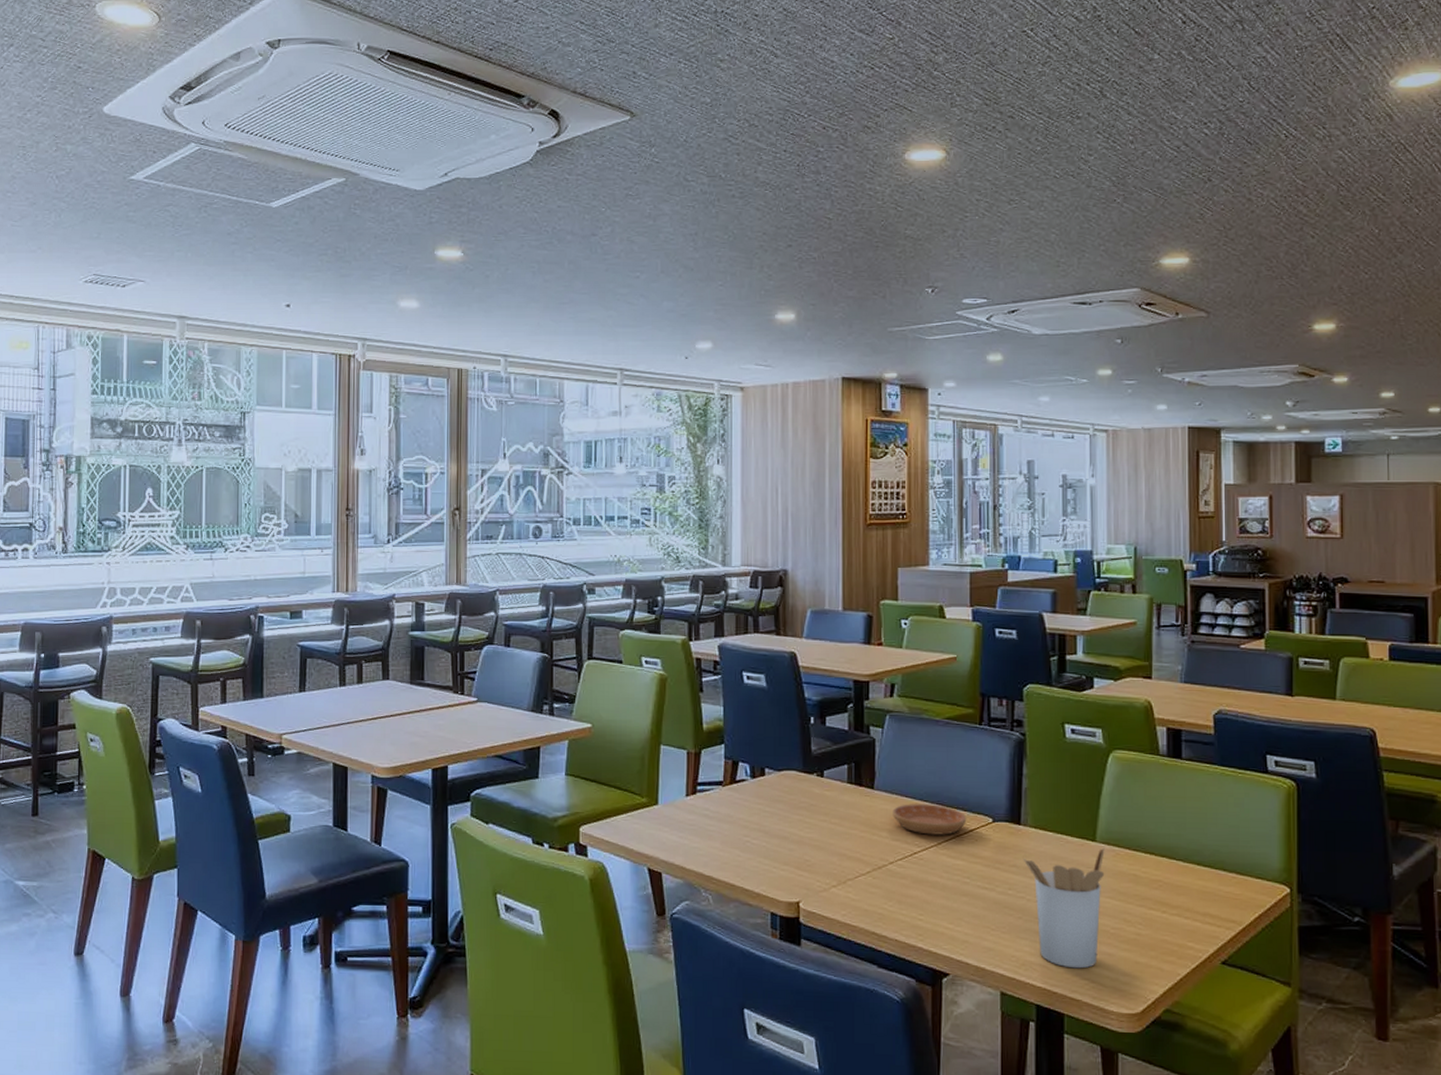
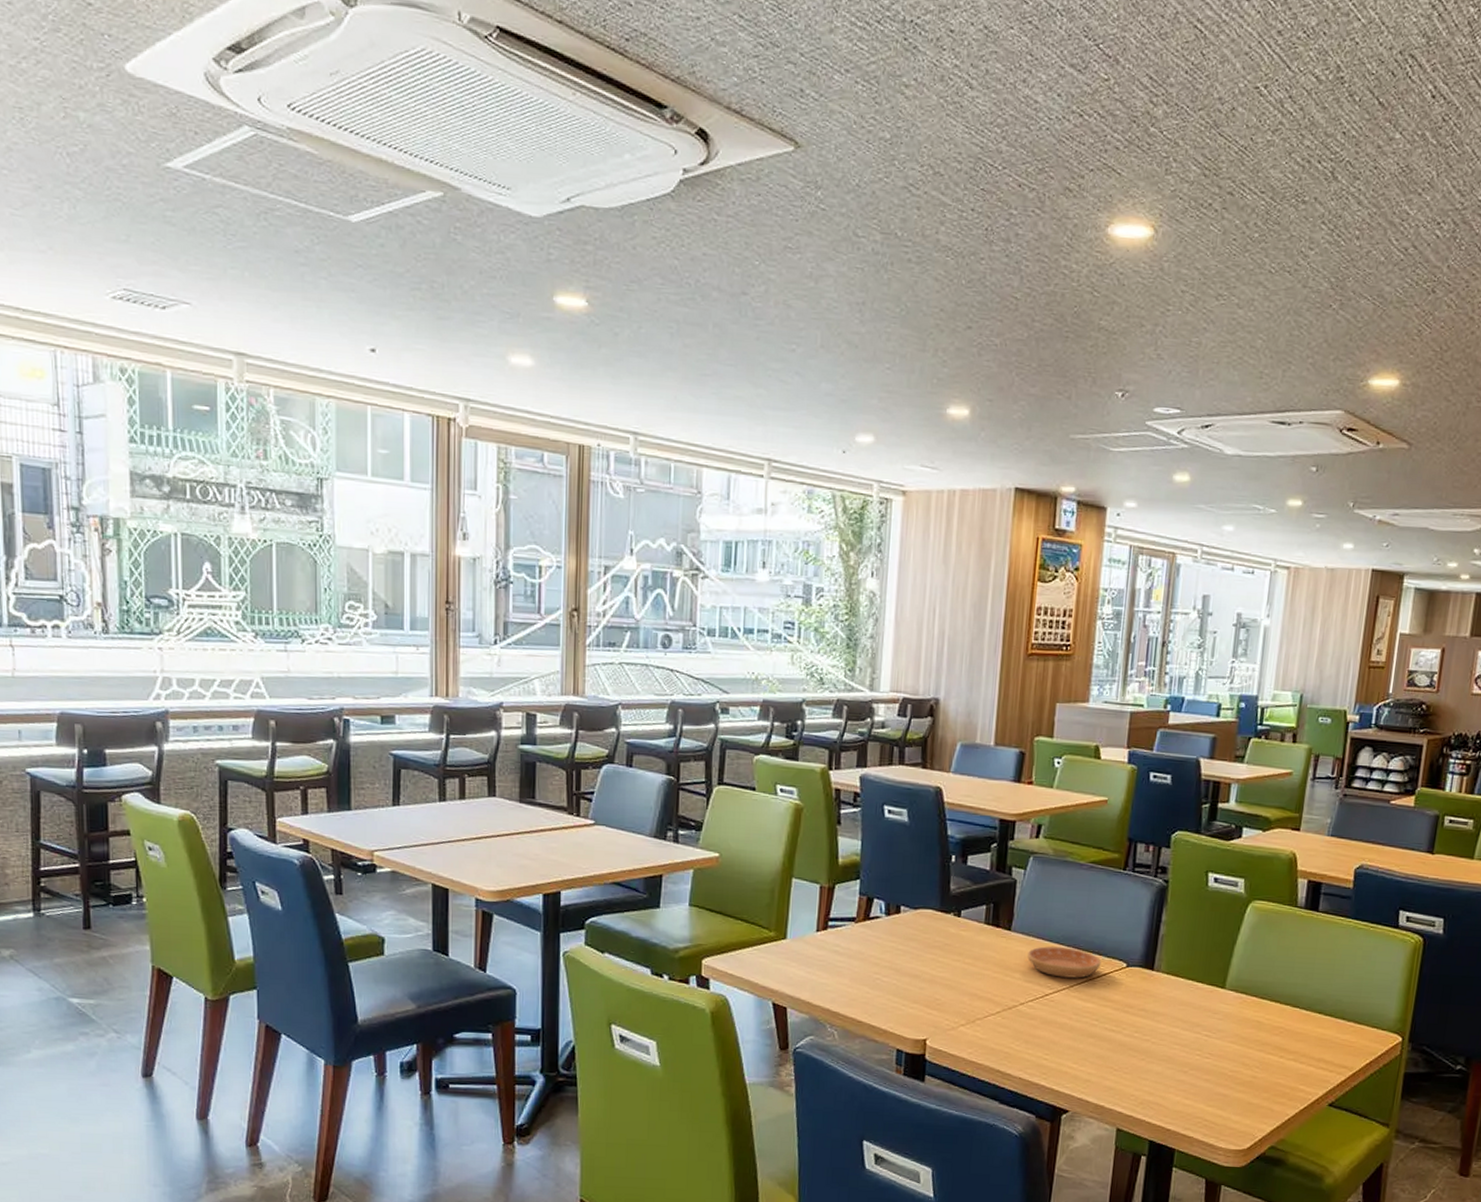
utensil holder: present [1023,847,1105,969] -> none [1152,994,1233,1108]

